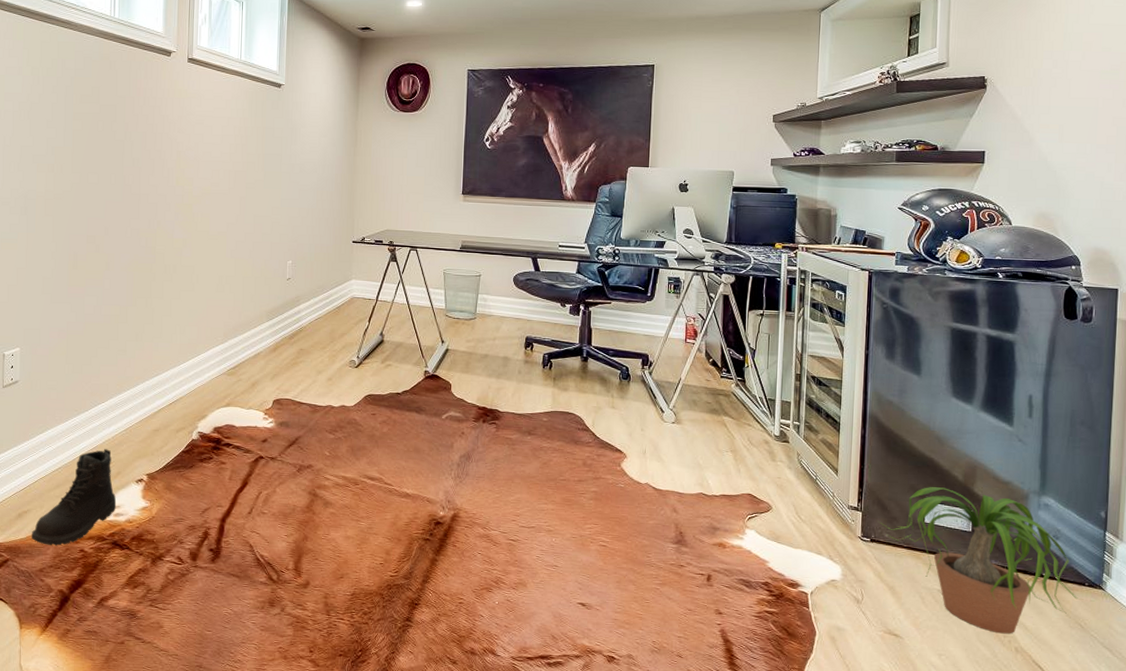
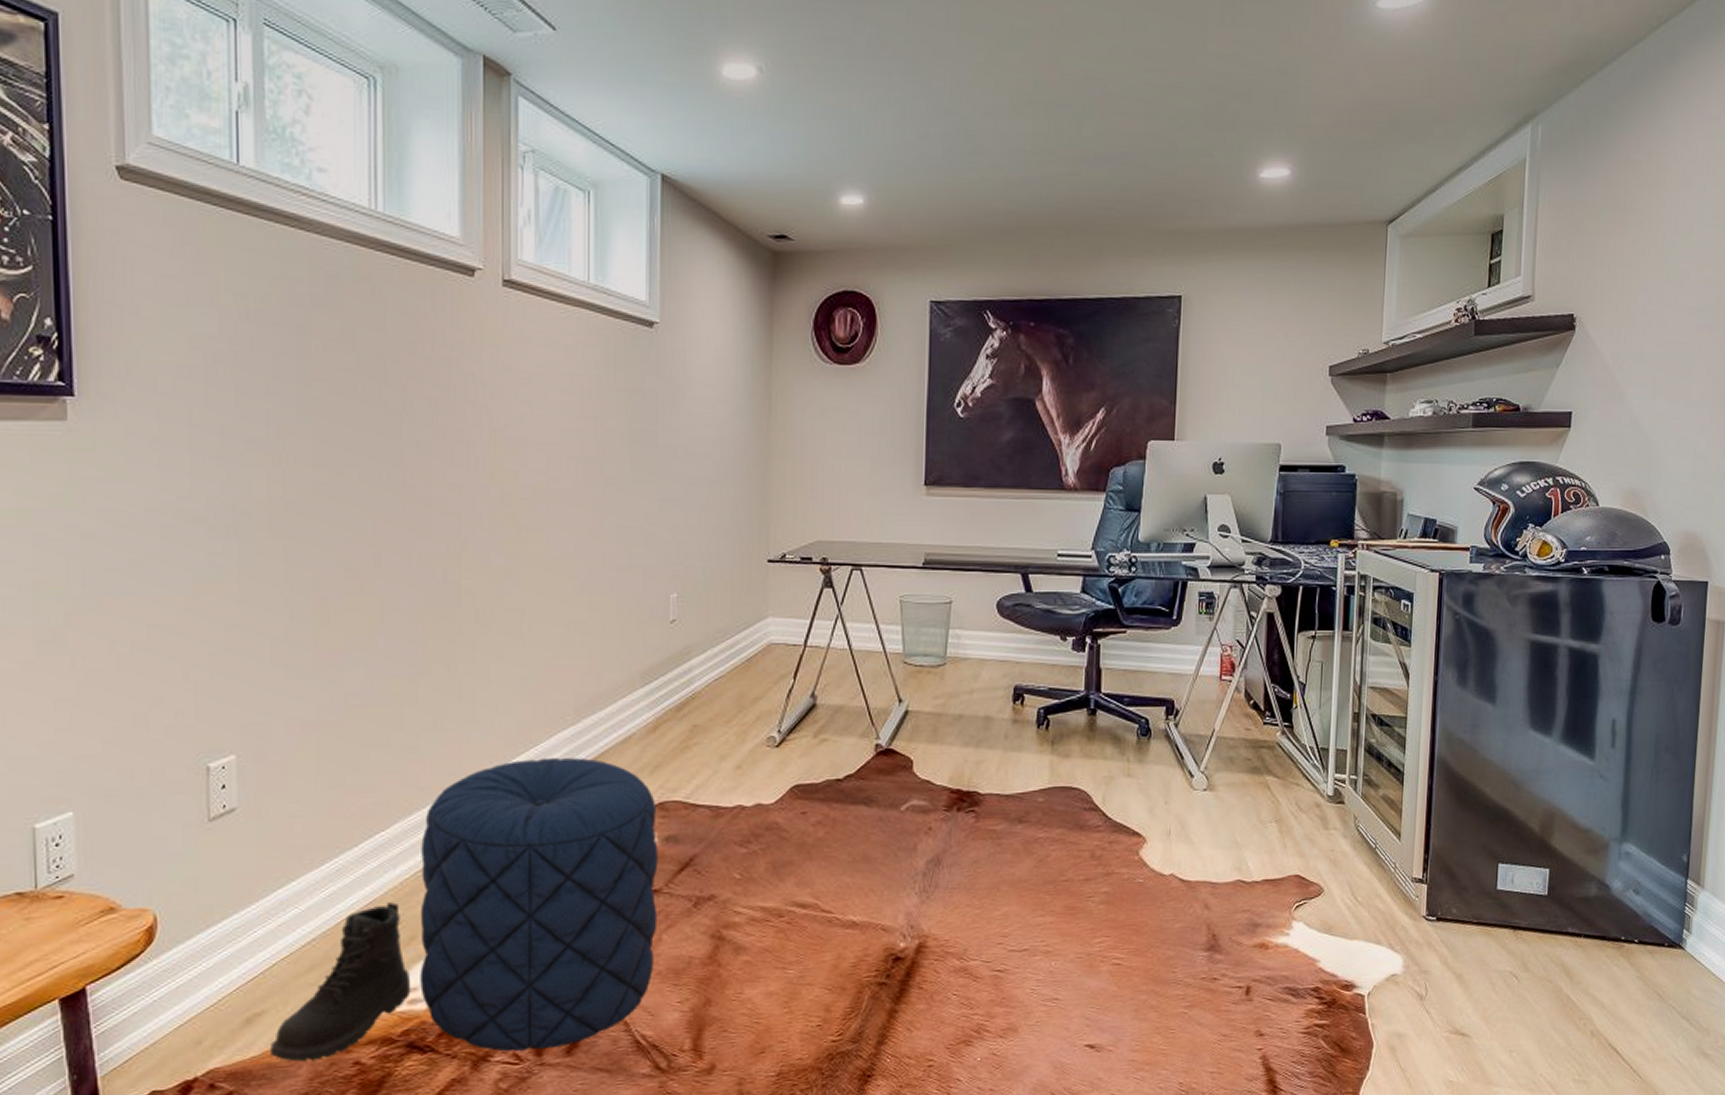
pouf: none [122,363,275,557] -> present [420,757,658,1052]
potted plant: present [880,487,1080,634] -> none [1447,843,1659,1017]

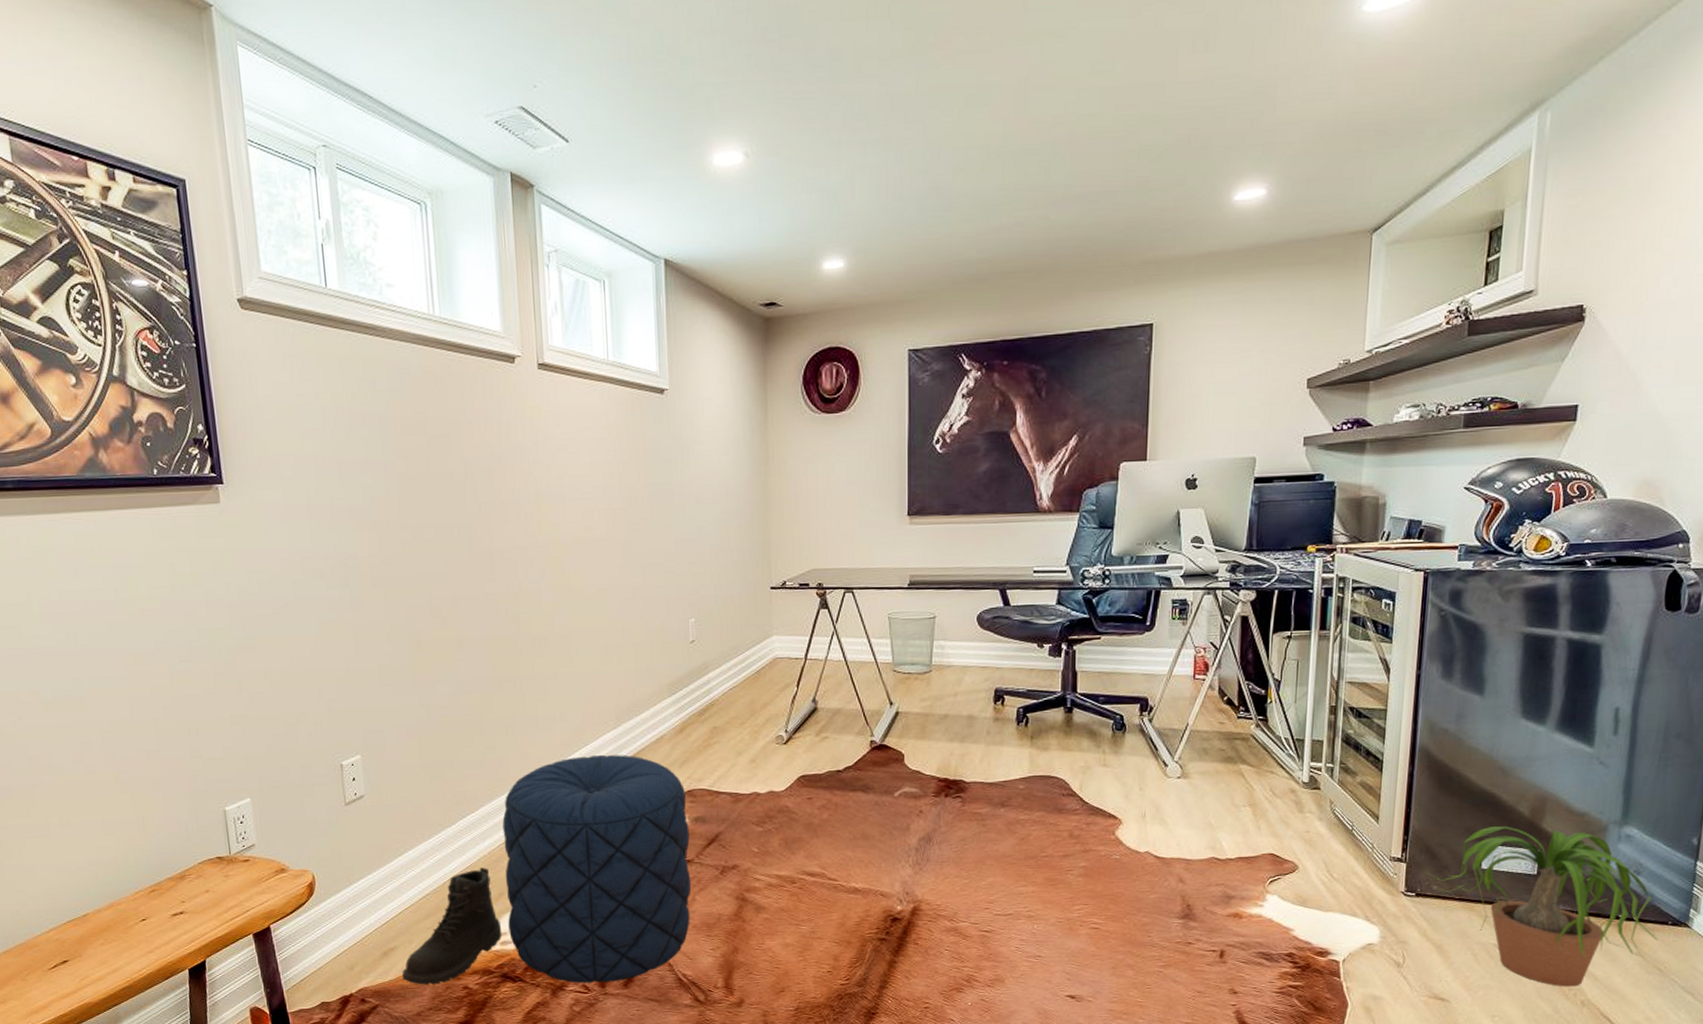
potted plant: none [1447,843,1659,1017] -> present [1427,826,1661,987]

